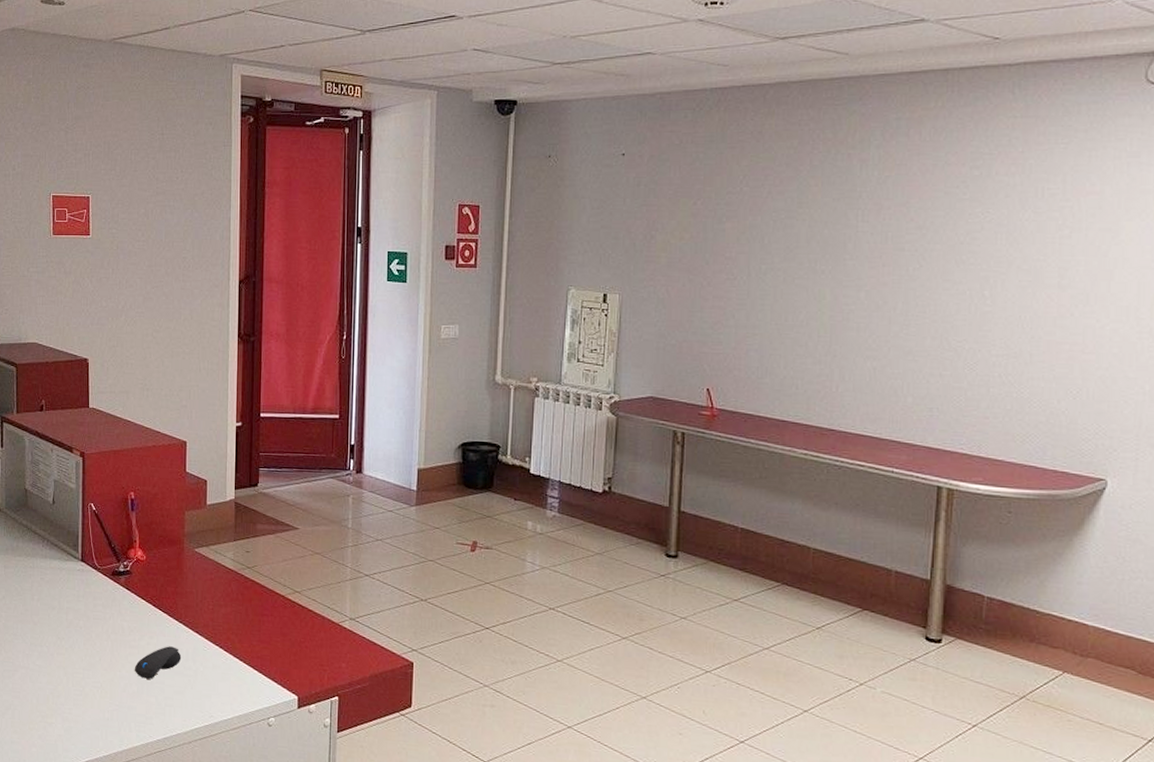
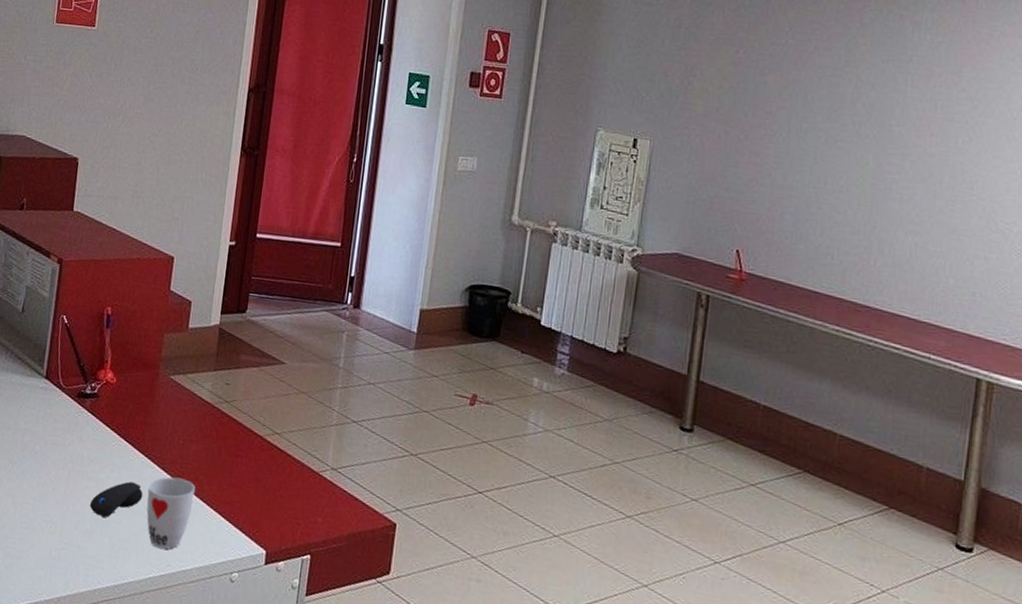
cup: none [185,638,228,703] -> present [146,477,195,550]

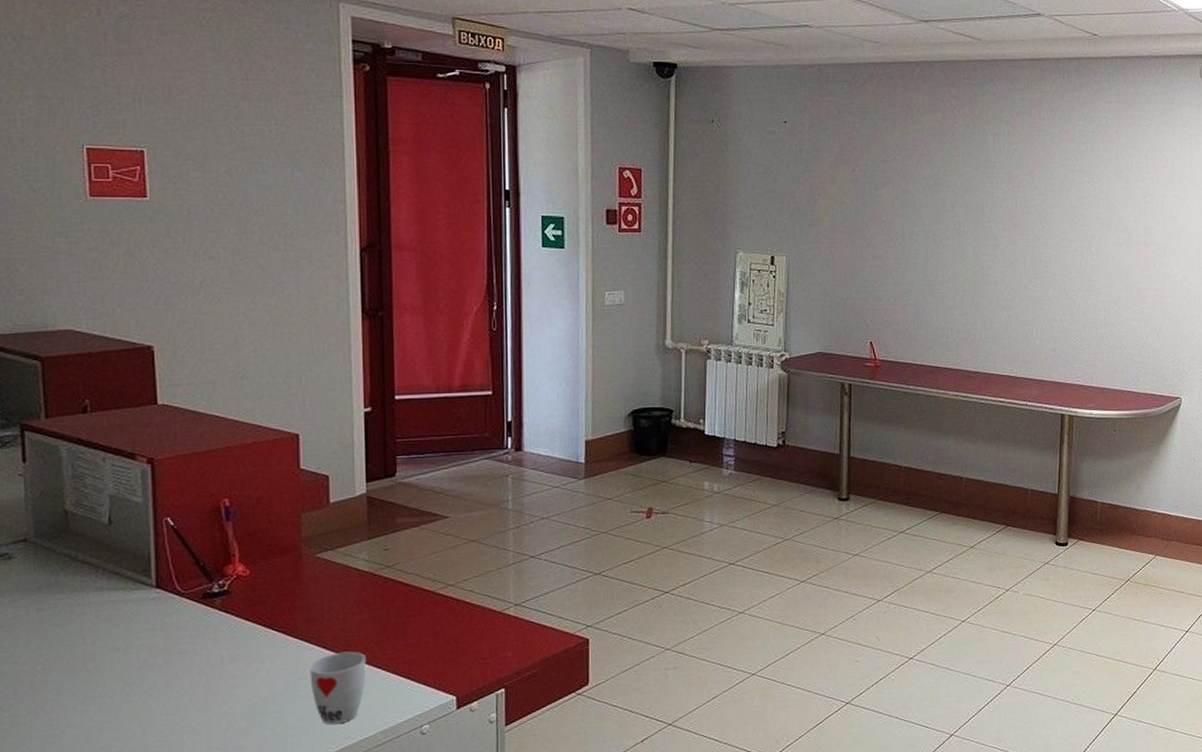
computer mouse: present [90,481,144,517] -> none [241,668,305,711]

